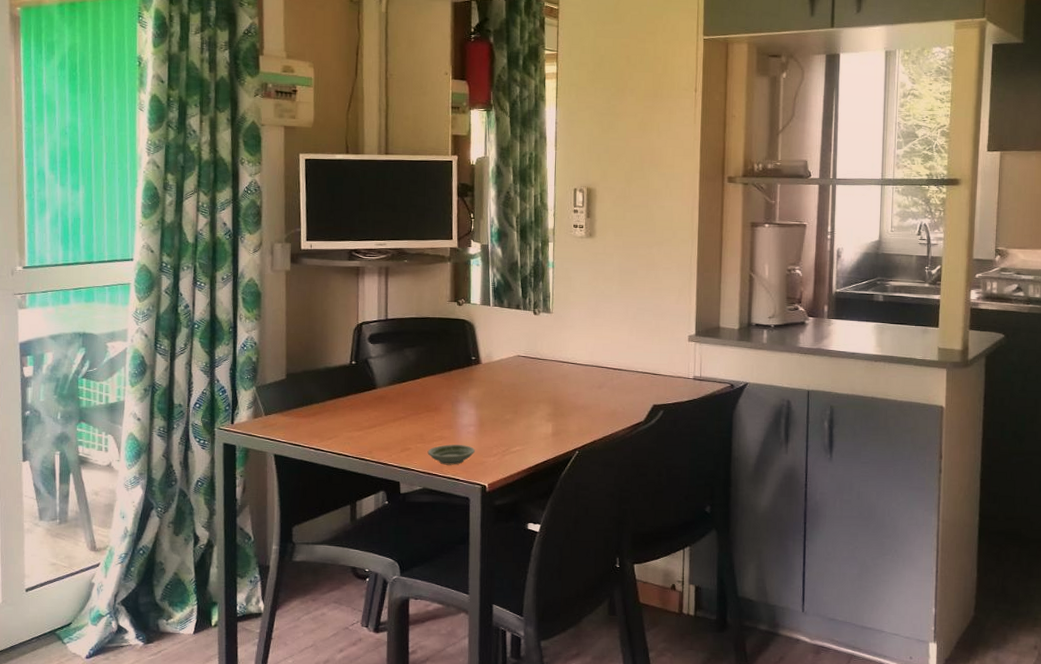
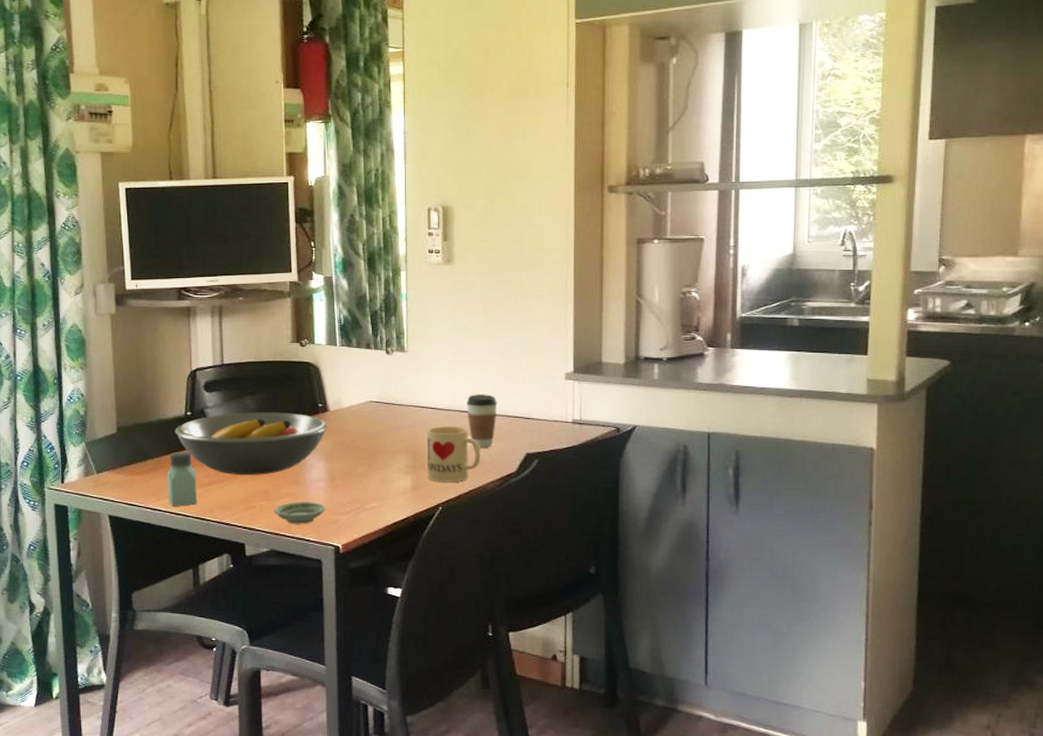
saltshaker: none [330,397,358,447] -> present [167,451,197,507]
fruit bowl: none [340,363,480,420] -> present [175,412,328,476]
mug: none [567,379,614,429] -> present [427,426,481,482]
coffee cup: none [602,352,630,399] -> present [467,394,498,448]

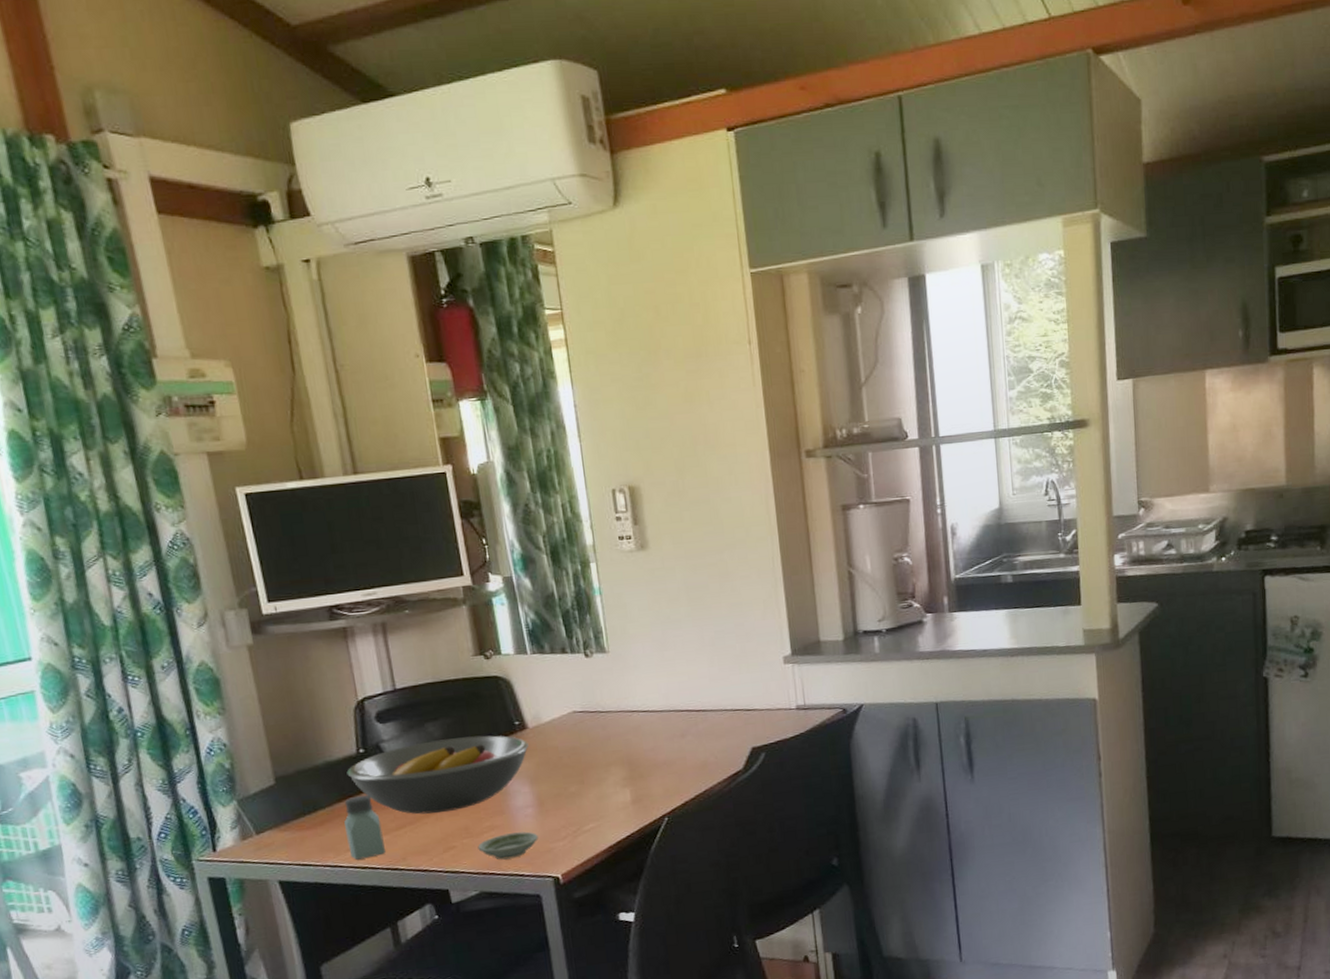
mug: present [427,426,481,482] -> none [641,727,704,791]
coffee cup: present [467,394,498,448] -> none [681,689,716,748]

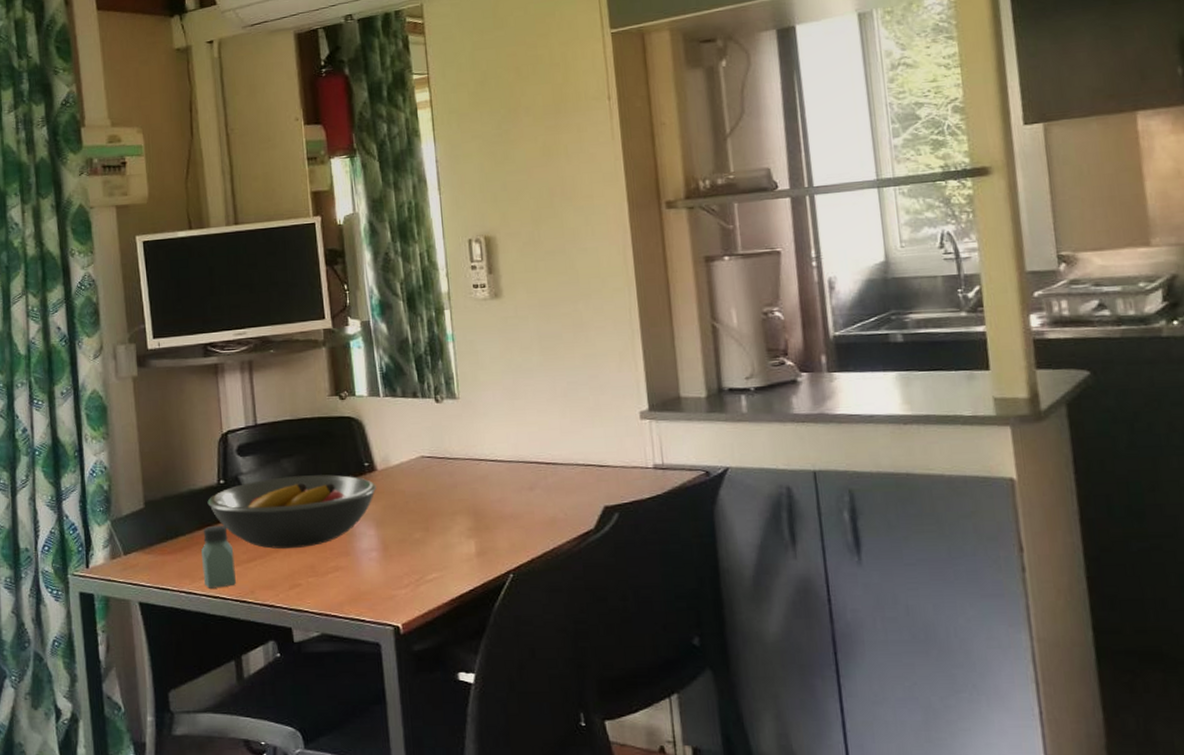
saucer: present [477,831,539,860] -> none [322,575,381,603]

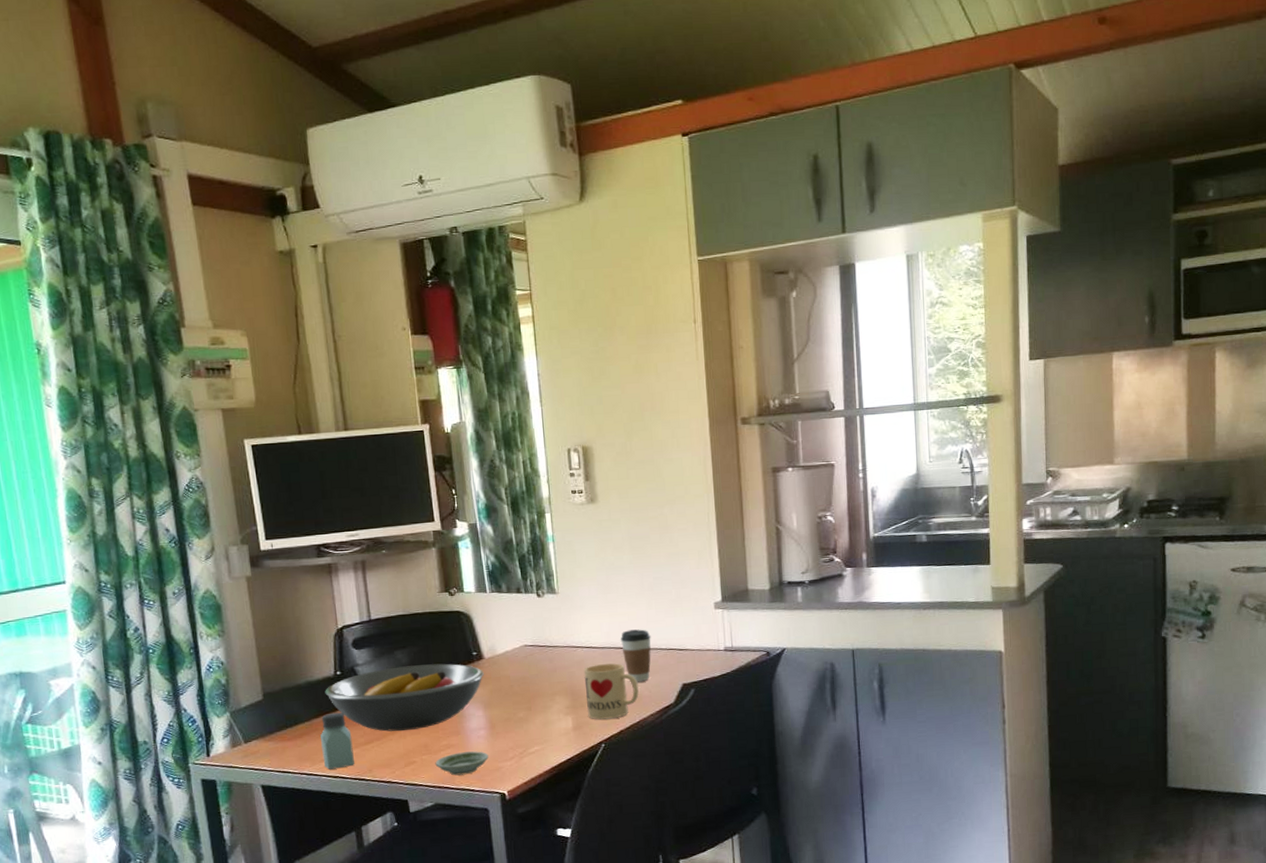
saucer: none [322,575,381,603] -> present [435,751,489,776]
mug: none [488,480,553,545] -> present [583,663,639,720]
coffee cup: none [530,441,567,503] -> present [621,629,652,682]

